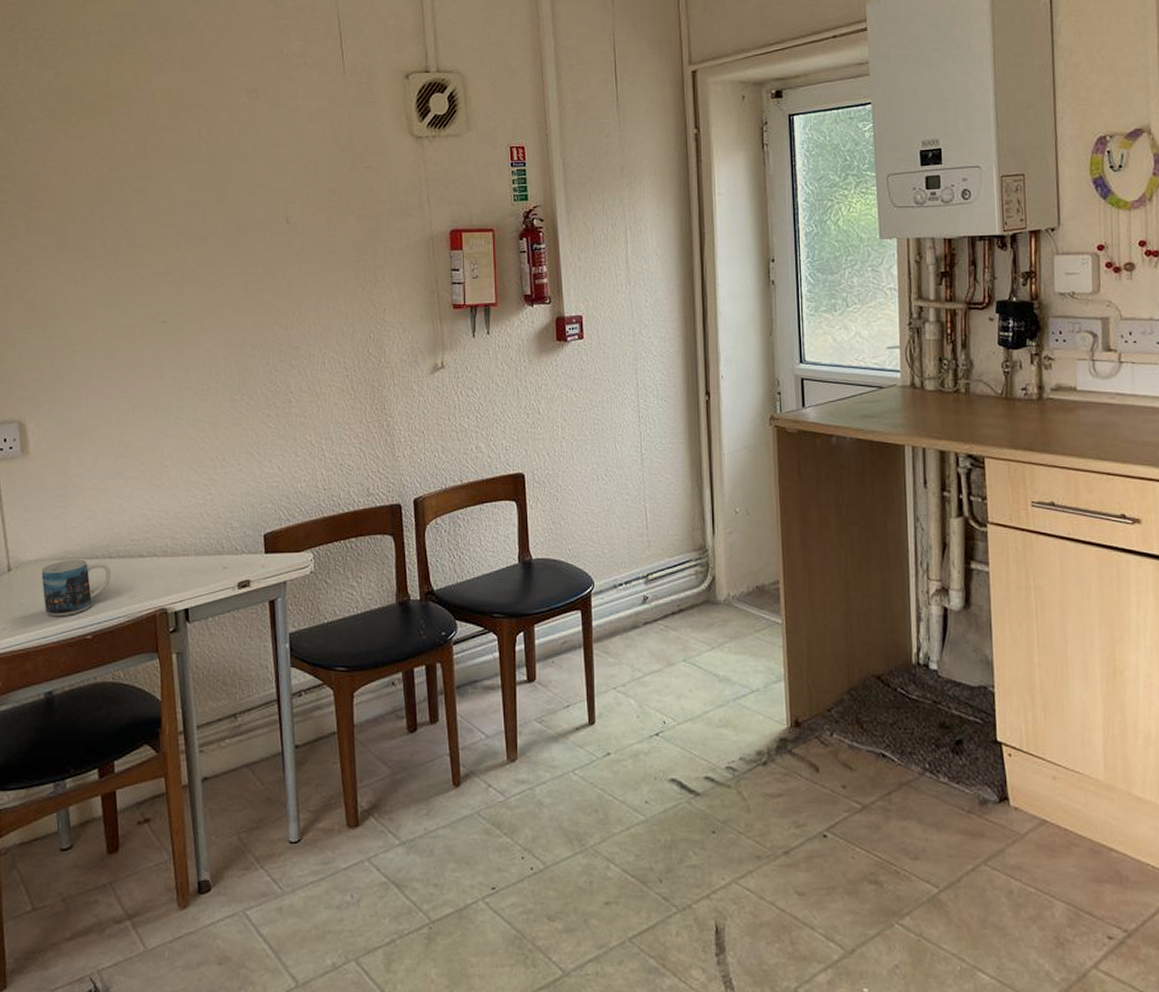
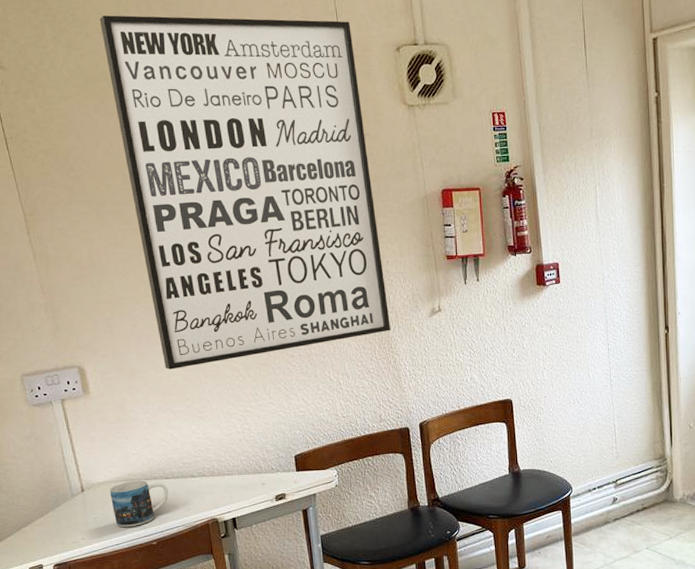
wall art: none [79,34,386,428] -> present [99,15,391,370]

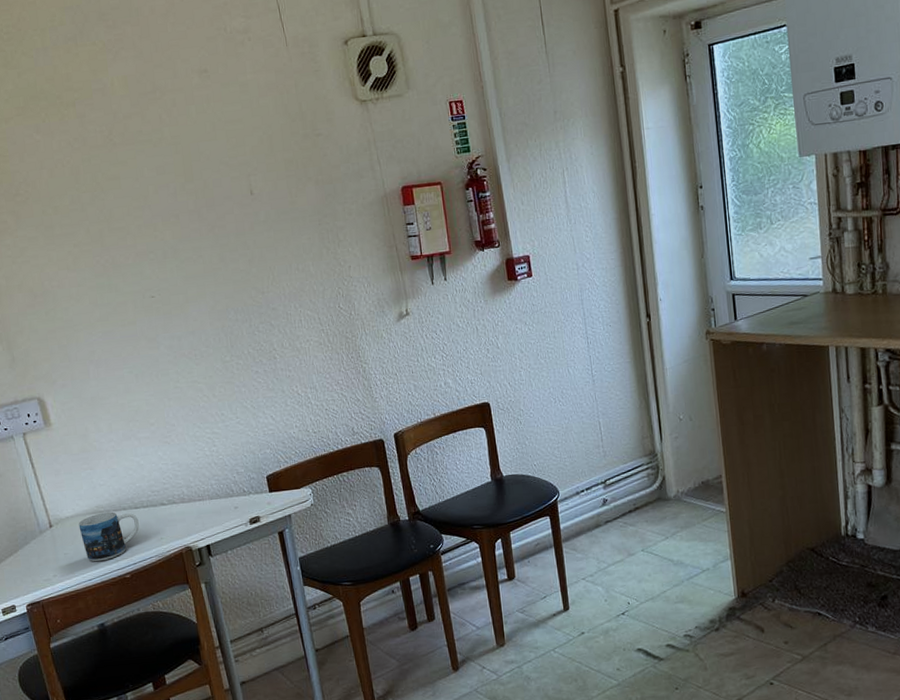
wall art: present [99,15,391,370] -> none [34,17,358,395]

